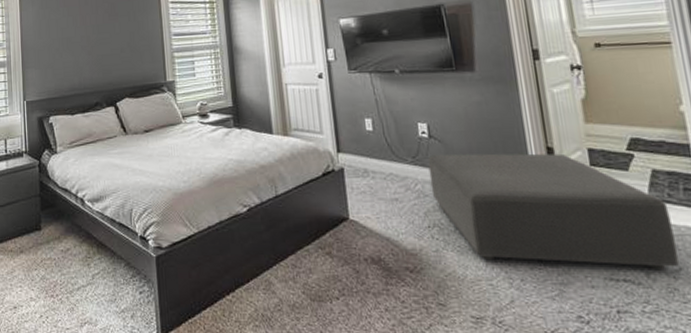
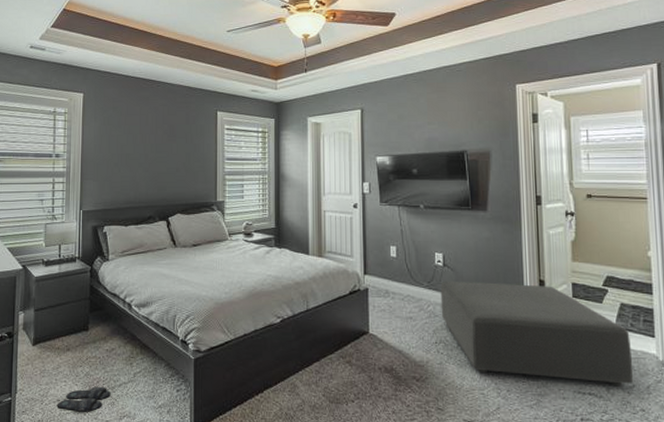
slippers: none [13,290,69,319] -> present [56,386,111,412]

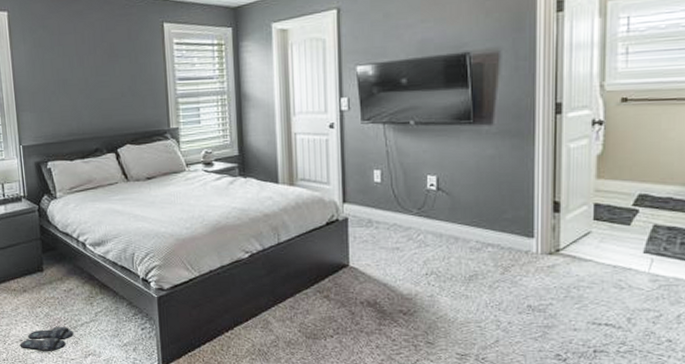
ottoman: present [440,280,634,387] -> none [433,206,663,316]

